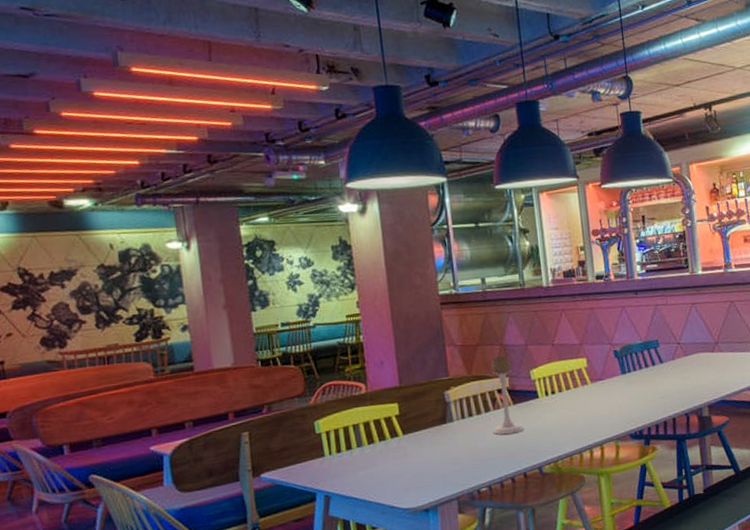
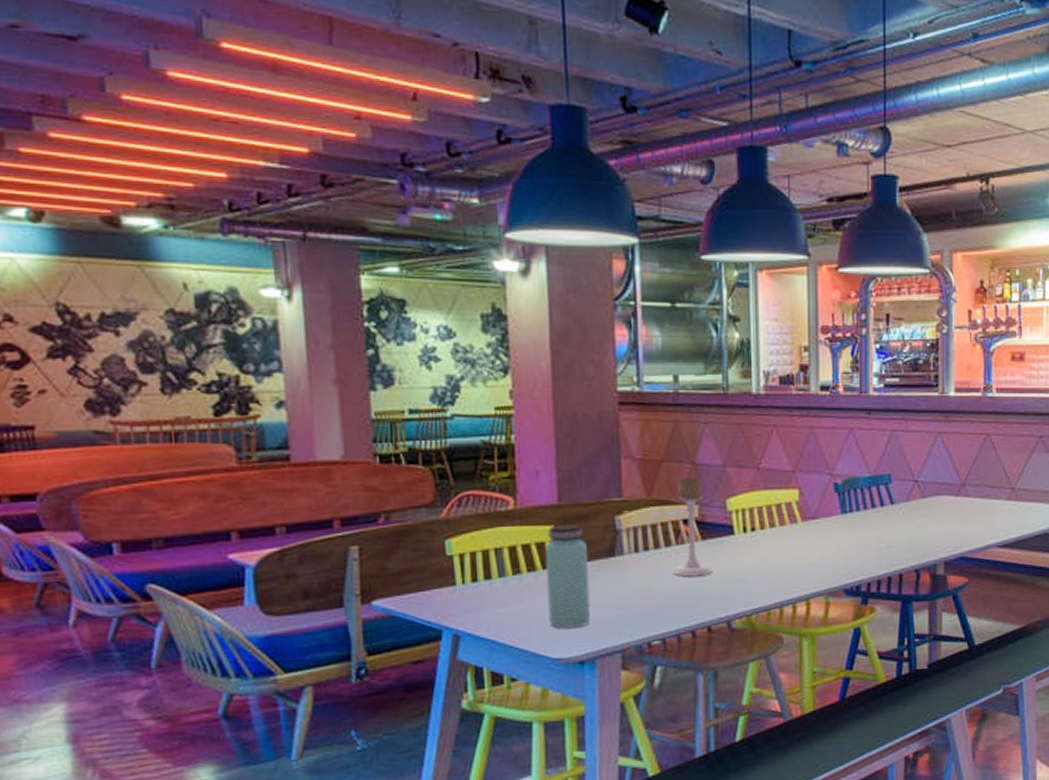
bottle: none [391,400,431,484] -> present [544,524,591,629]

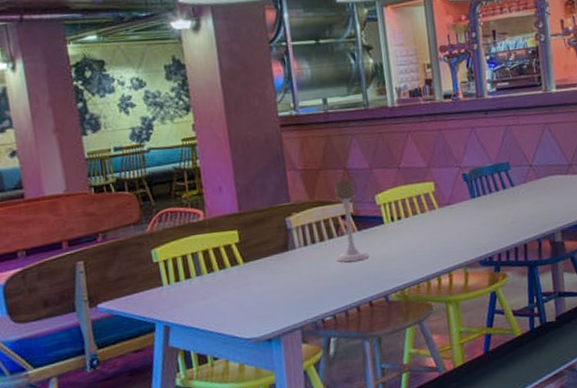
bottle: present [544,524,591,629] -> none [231,227,274,314]

